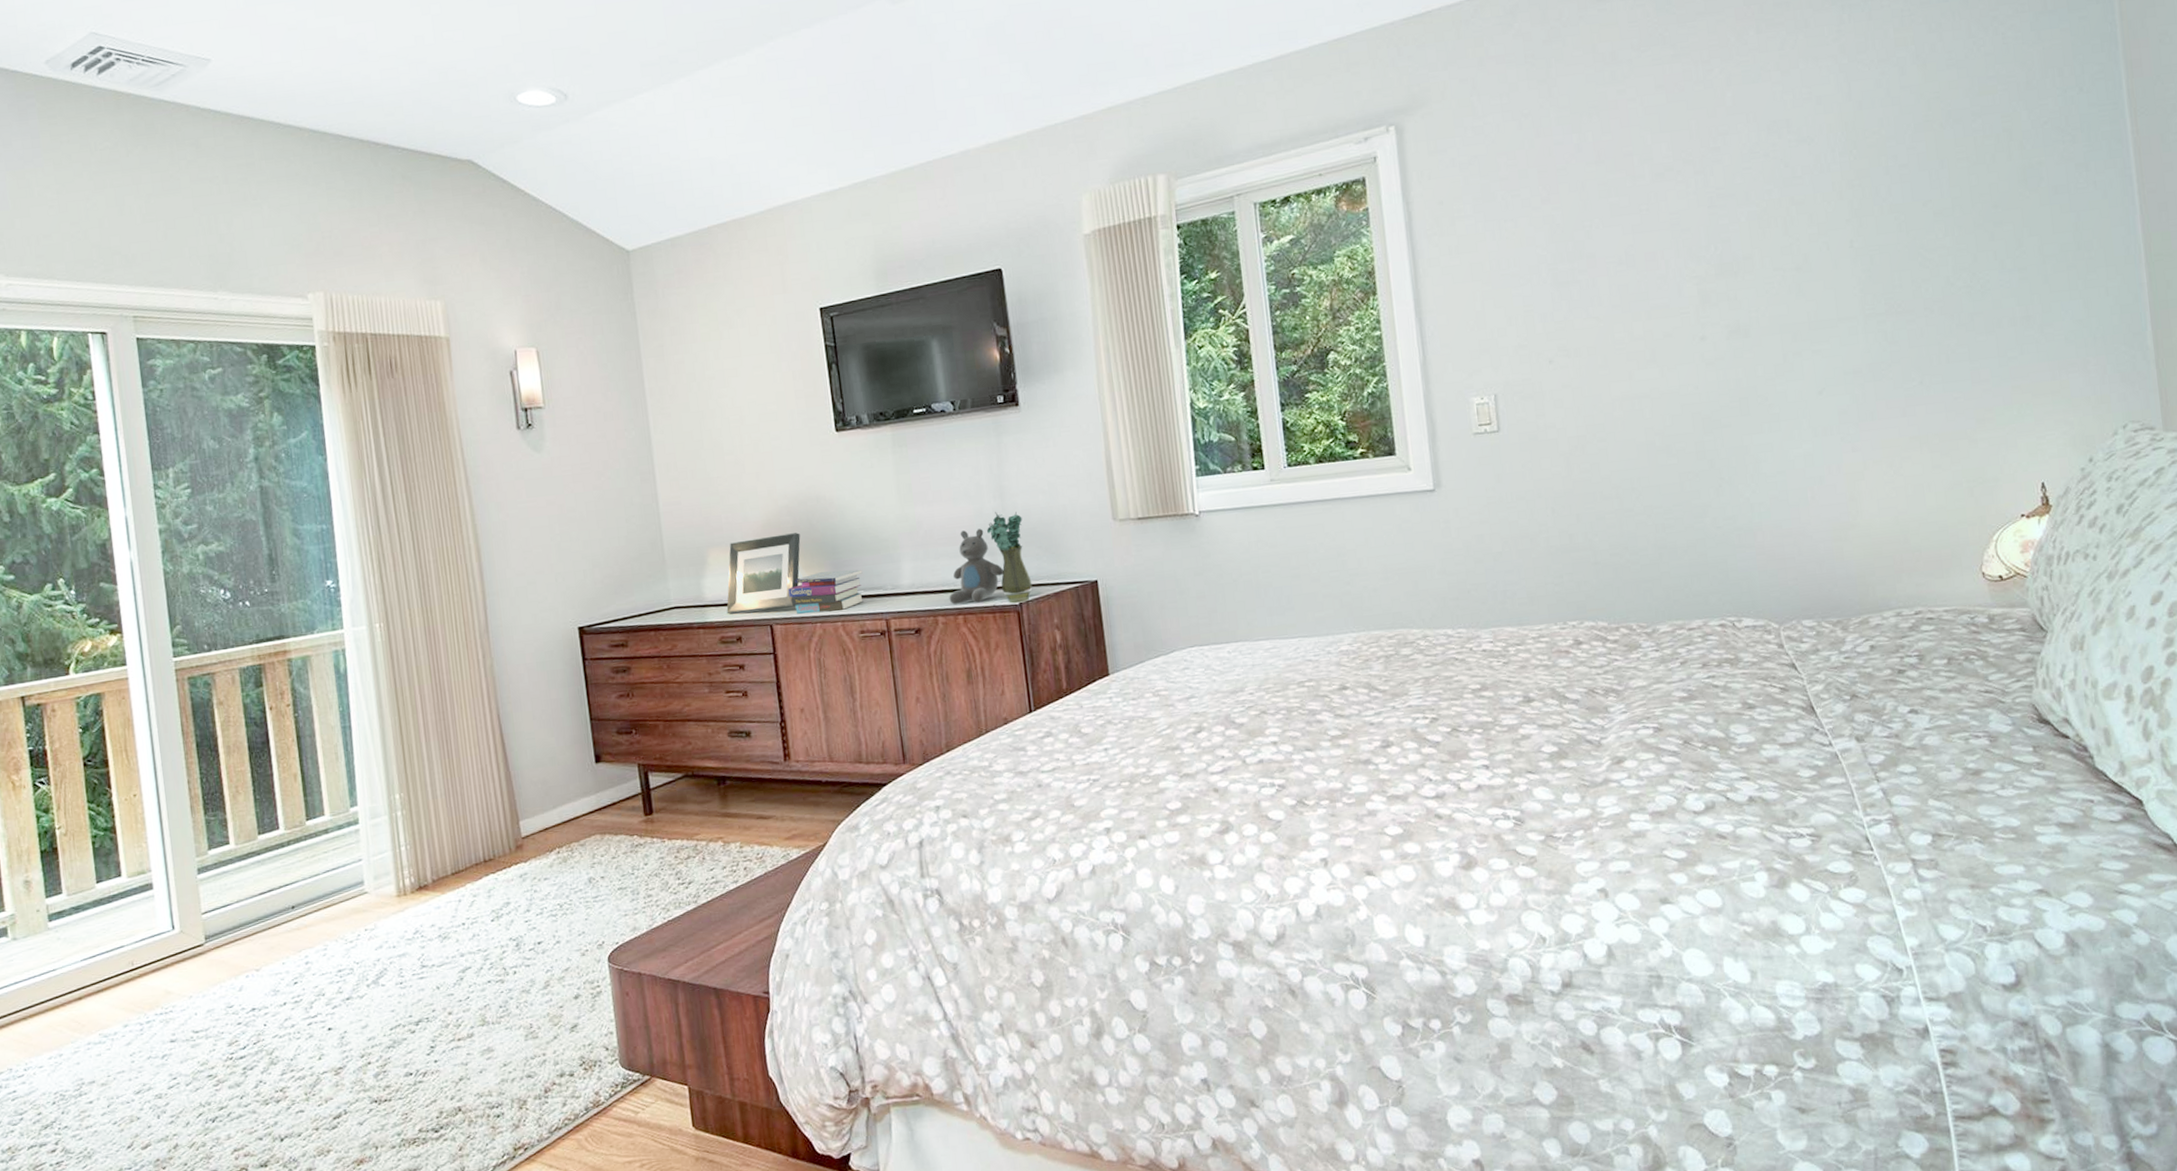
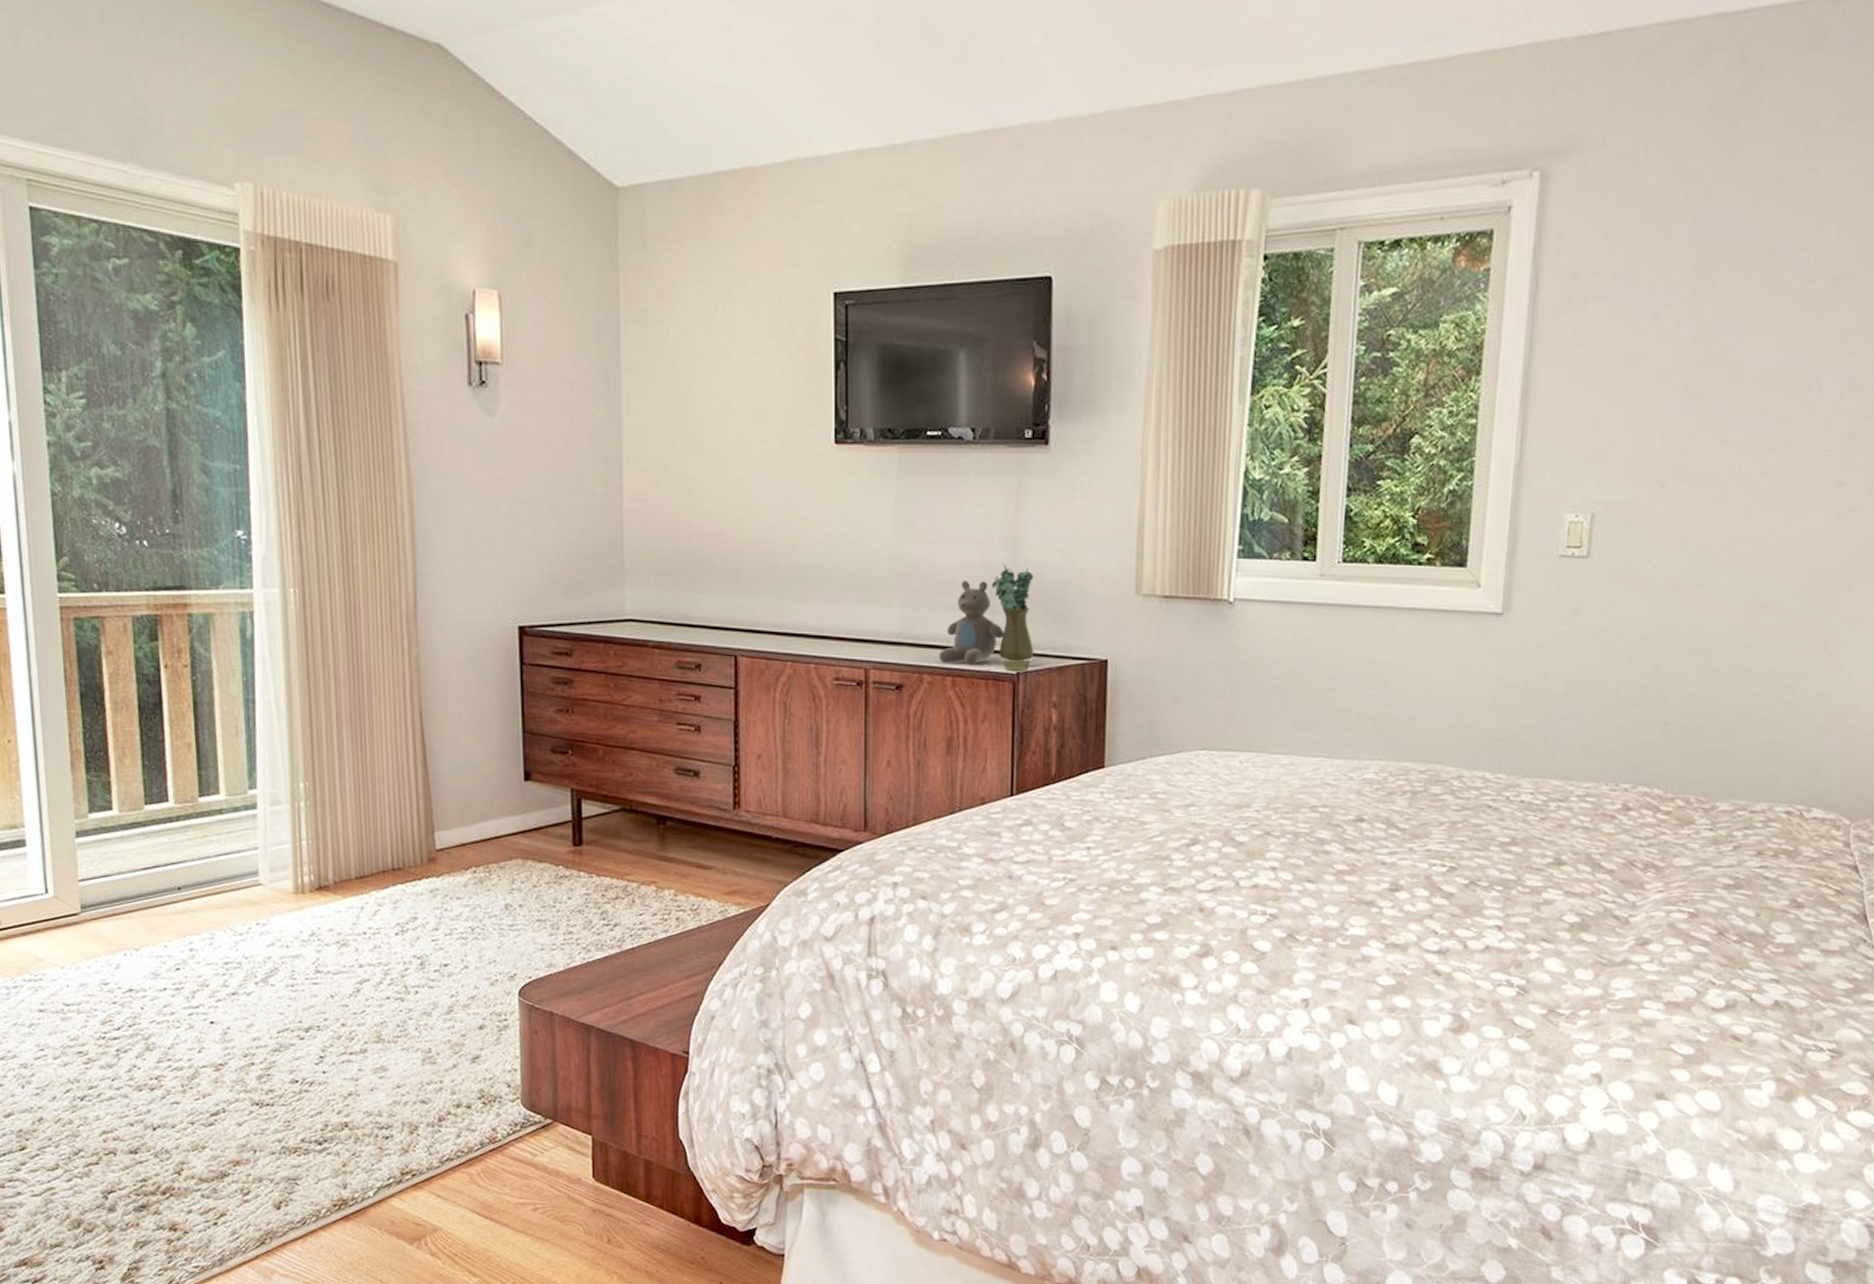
picture frame: present [726,533,801,614] -> none [687,554,780,639]
books: present [788,569,864,614] -> none [759,604,845,652]

